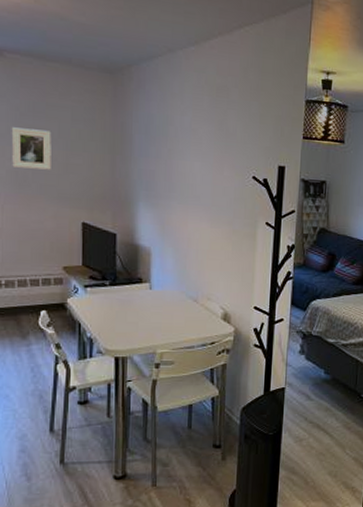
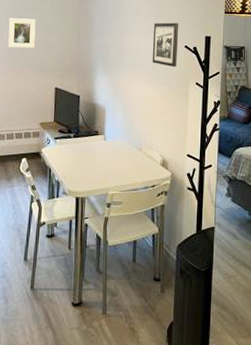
picture frame: none [210,145,246,203] -> present [152,22,179,68]

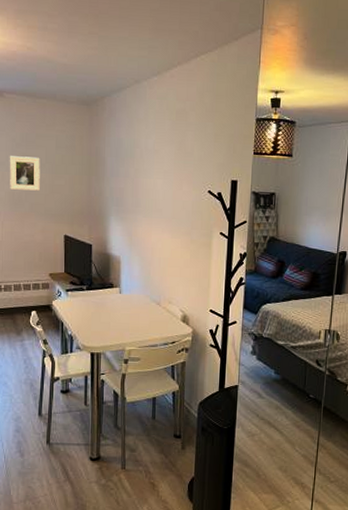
picture frame: present [152,22,179,68] -> none [171,163,202,215]

